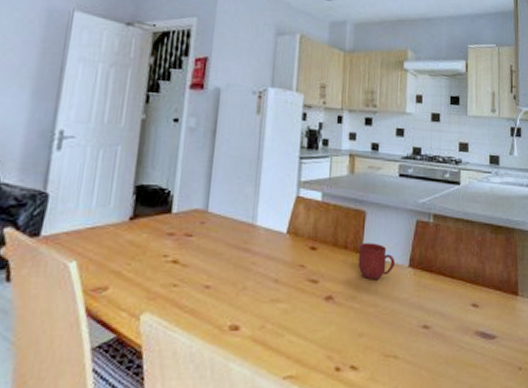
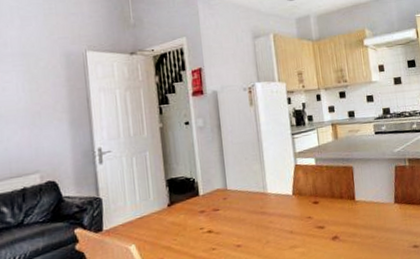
mug: present [358,242,395,280] -> none [352,189,383,219]

